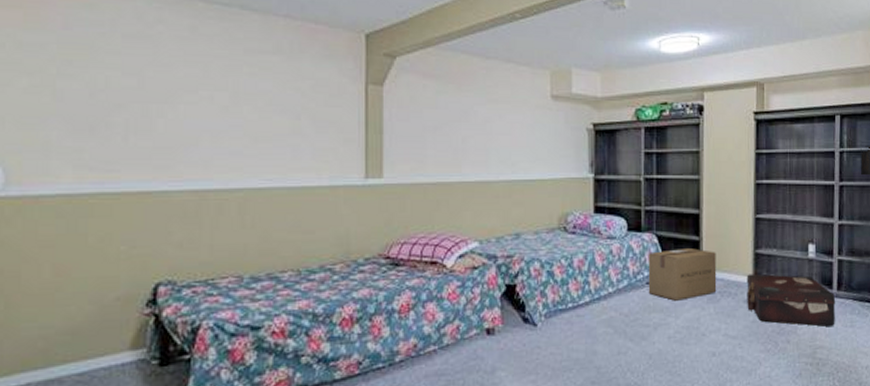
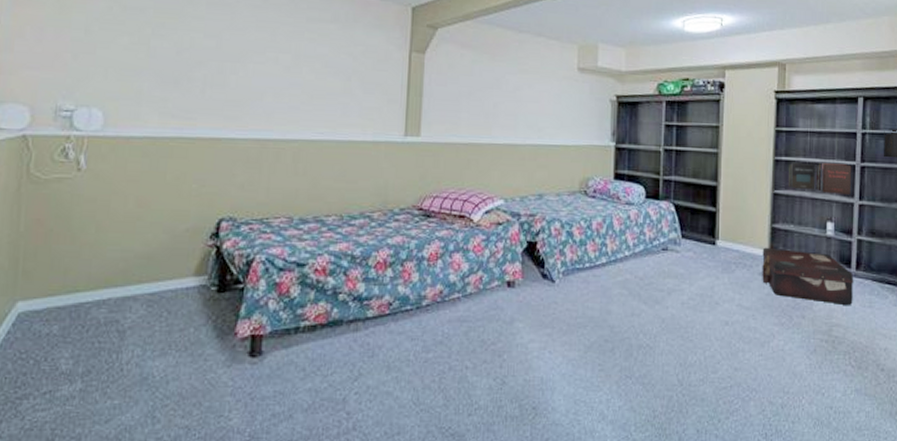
box: present [648,248,717,301] -> none [663,218,732,268]
books: none [770,185,796,213] -> present [789,162,816,190]
books: none [796,183,831,215] -> present [815,162,852,194]

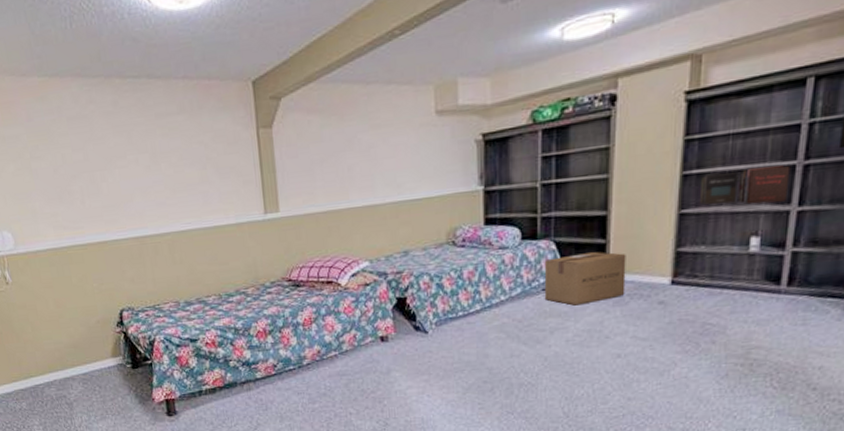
box: none [663,218,732,268] -> present [544,252,626,306]
suitcase: present [762,247,854,306] -> none [662,272,784,326]

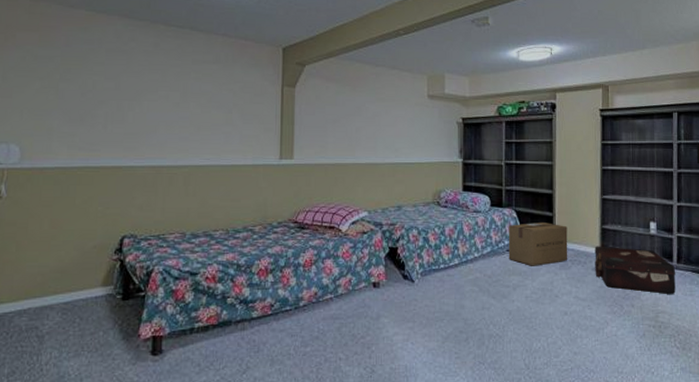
suitcase: none [662,272,784,326] -> present [594,246,676,295]
books: present [700,171,739,206] -> none [615,171,639,195]
books: present [737,164,791,205] -> none [638,170,670,197]

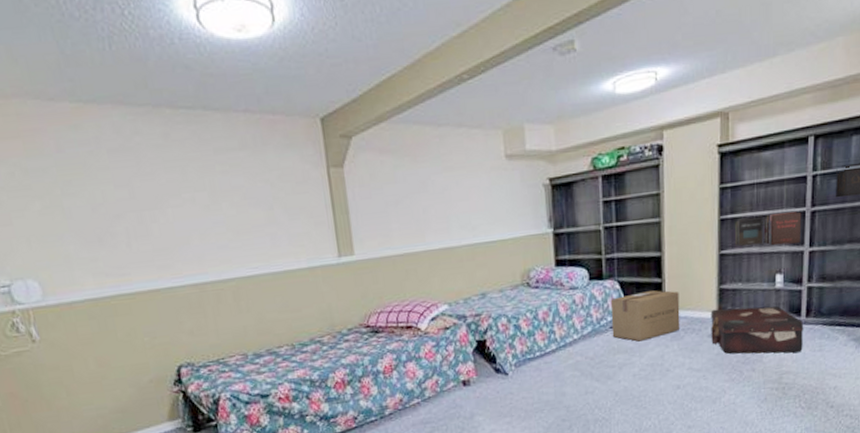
books: none [615,171,639,195] -> present [735,216,763,247]
books: none [638,170,670,197] -> present [763,211,802,246]

